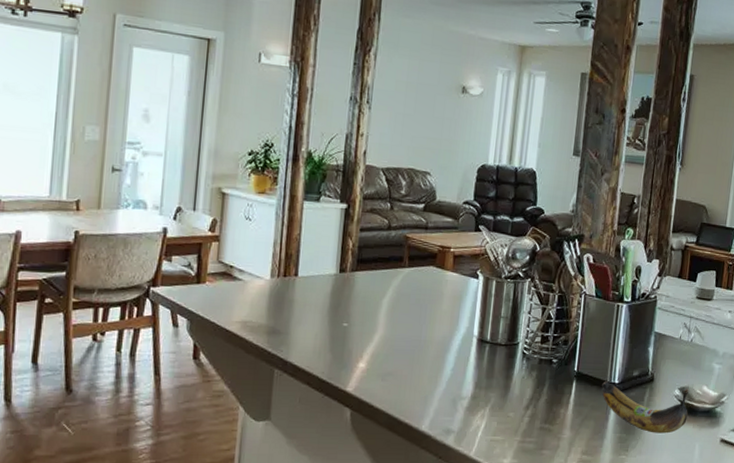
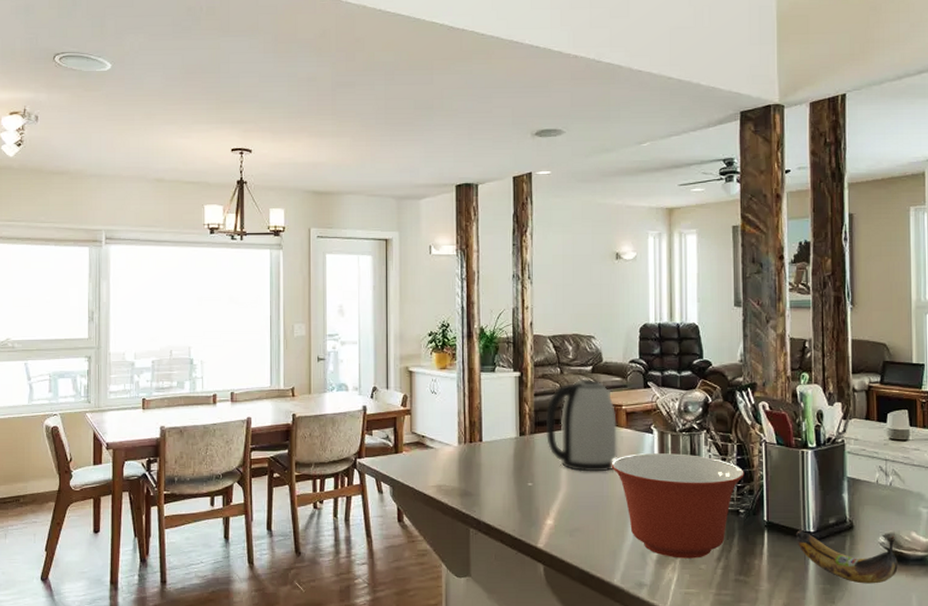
kettle: none [368,216,444,316] -> present [545,378,618,472]
mixing bowl: none [432,298,562,406] -> present [611,453,744,558]

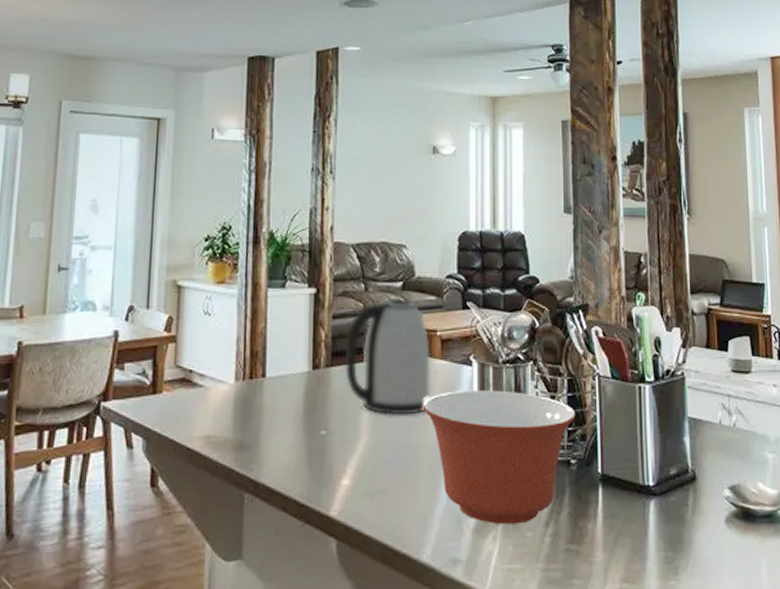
banana: present [795,530,898,584] -> none [633,484,745,549]

